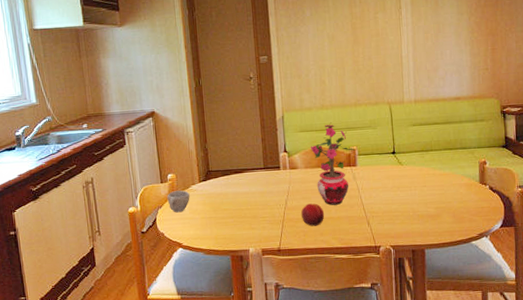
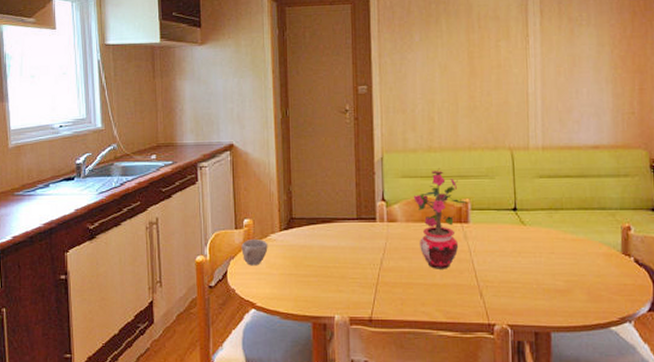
fruit: present [300,203,325,227] -> none [398,265,428,294]

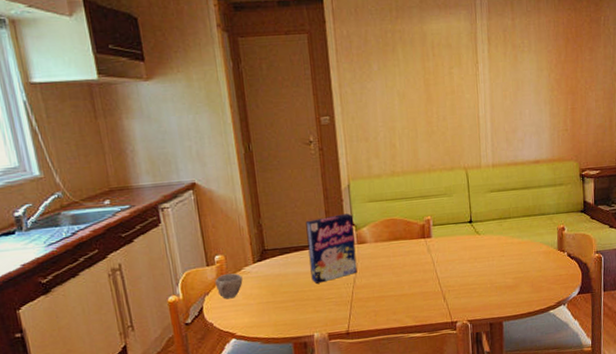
cereal box: none [335,188,385,260] -> present [305,213,358,284]
potted plant: present [413,168,468,269] -> none [380,191,430,281]

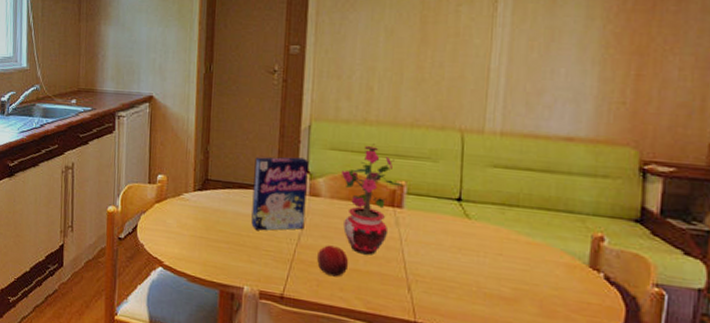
cup: present [215,273,243,300] -> none [153,196,180,224]
fruit: none [370,280,398,306] -> present [316,245,349,277]
potted plant: none [380,191,430,281] -> present [341,144,404,255]

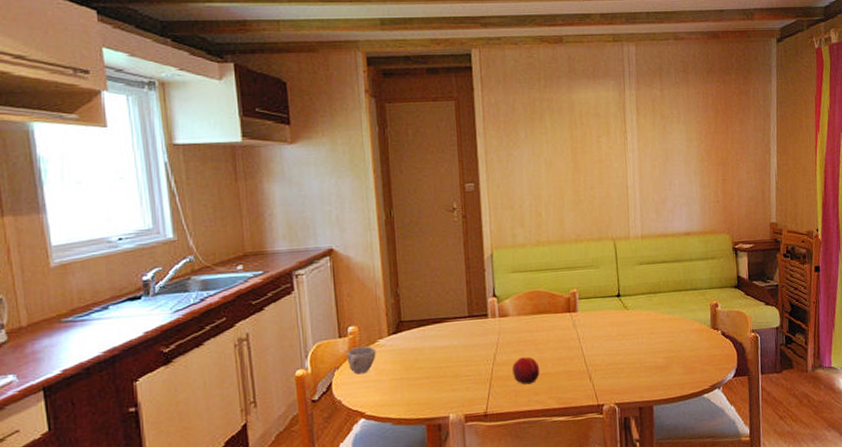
cup: none [153,196,180,224] -> present [346,346,376,375]
cereal box: present [251,157,308,231] -> none [445,284,498,359]
potted plant: present [341,144,404,255] -> none [523,261,576,359]

